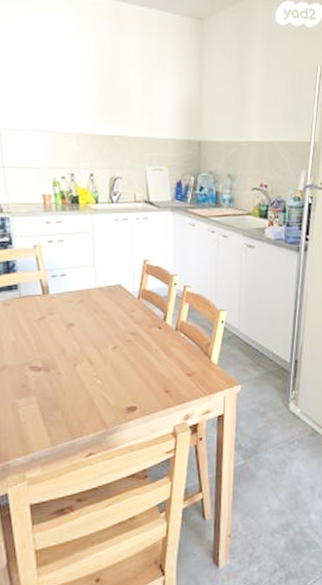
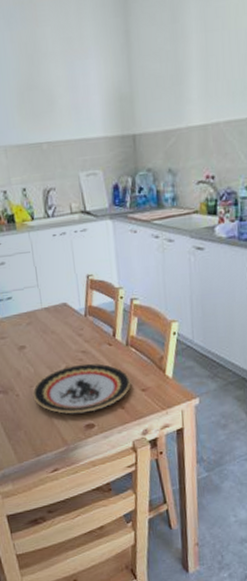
plate: none [76,345,177,396] -> present [32,363,131,414]

